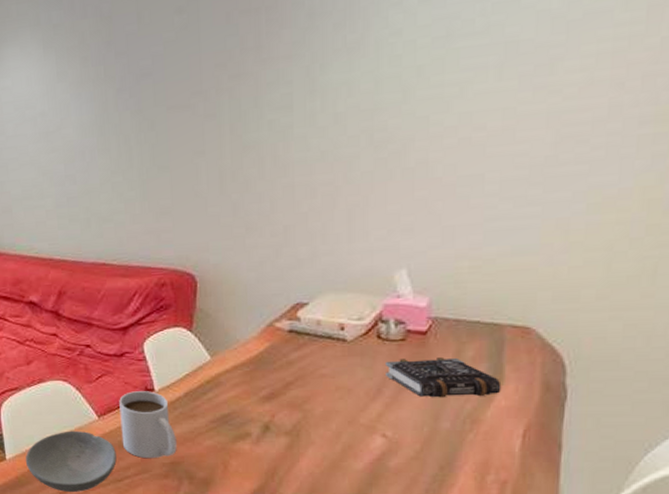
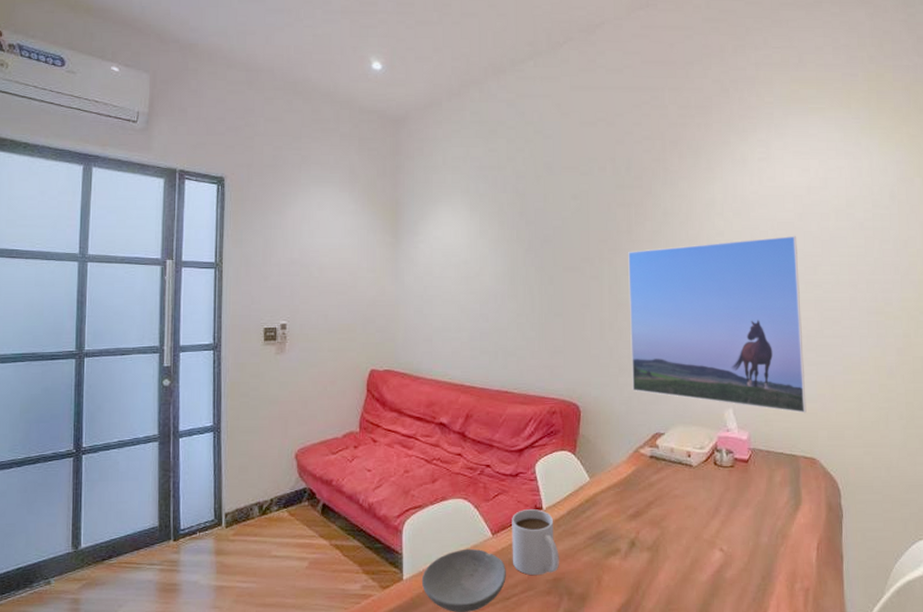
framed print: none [257,19,524,271] -> present [628,235,806,414]
book: present [386,356,502,398] -> none [721,481,800,516]

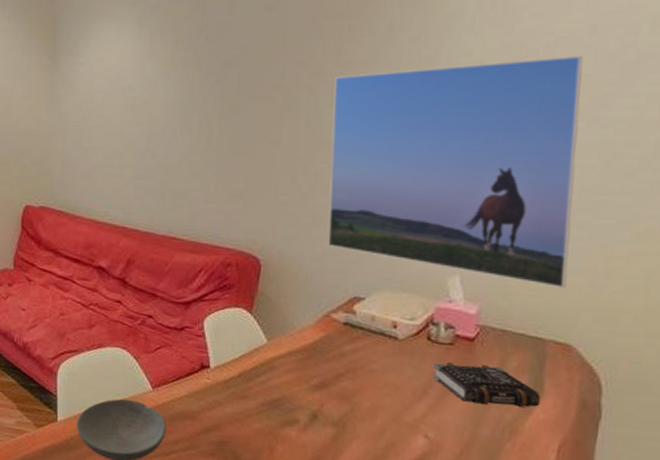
mug: present [512,509,559,576] -> none [173,366,226,436]
book: none [721,481,800,516] -> present [432,362,541,407]

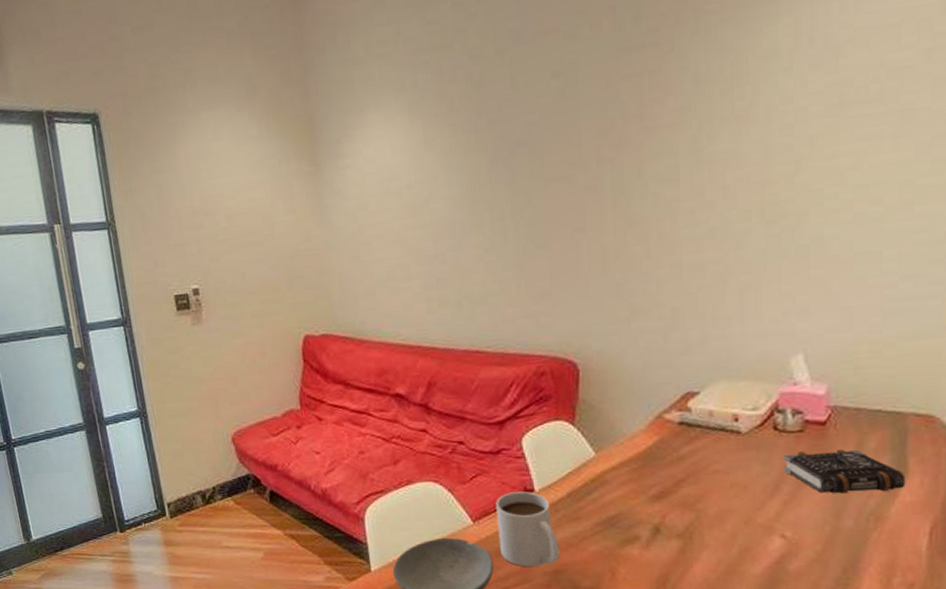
mug: none [173,366,226,436] -> present [496,491,560,567]
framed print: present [328,55,584,289] -> none [640,86,923,355]

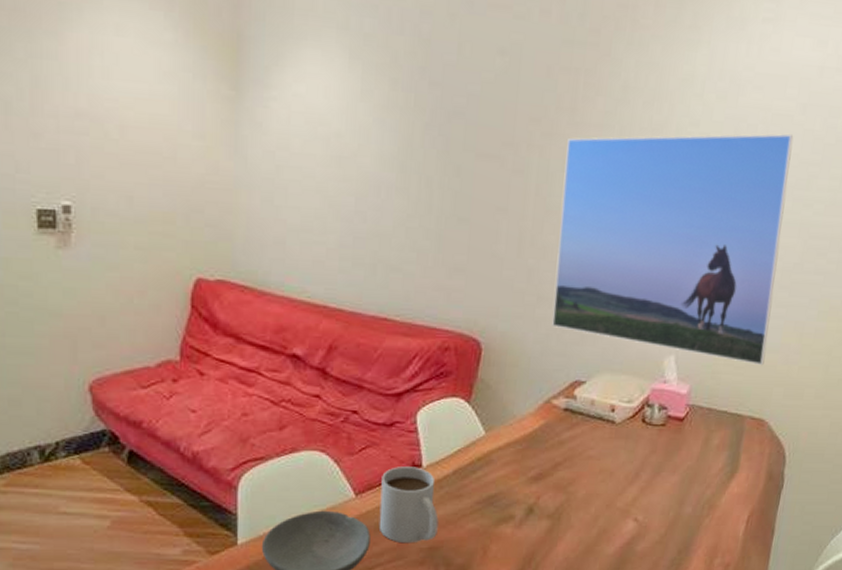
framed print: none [640,86,923,355] -> present [552,133,794,366]
book: present [783,448,906,494] -> none [644,443,736,483]

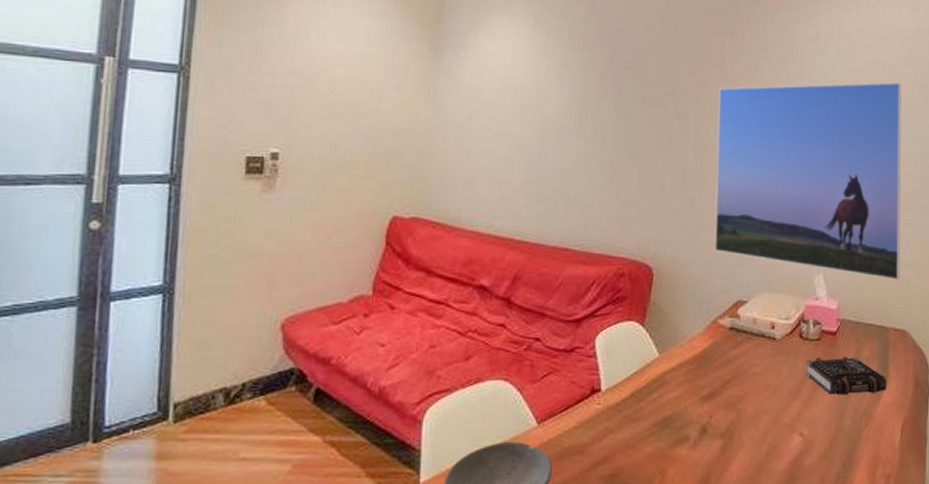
mug: present [378,467,439,544] -> none [560,391,618,472]
book: none [644,443,736,483] -> present [805,356,887,395]

